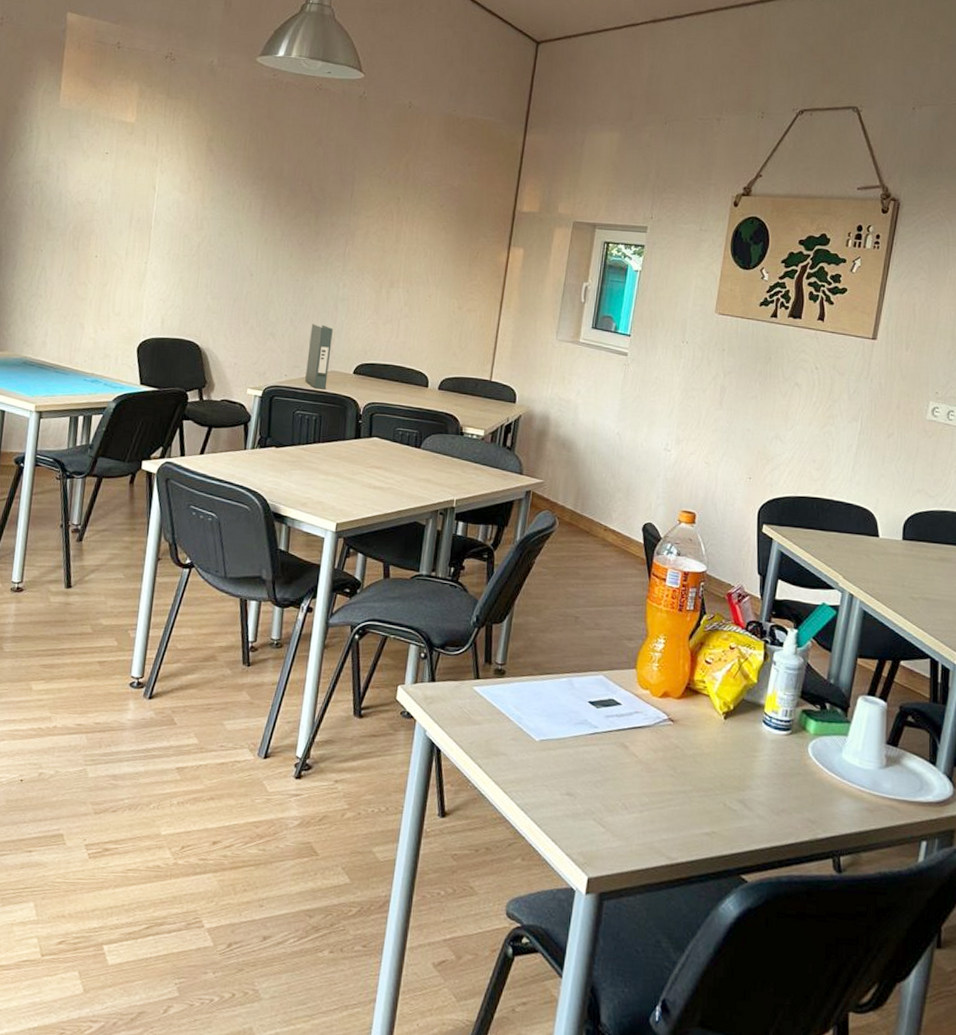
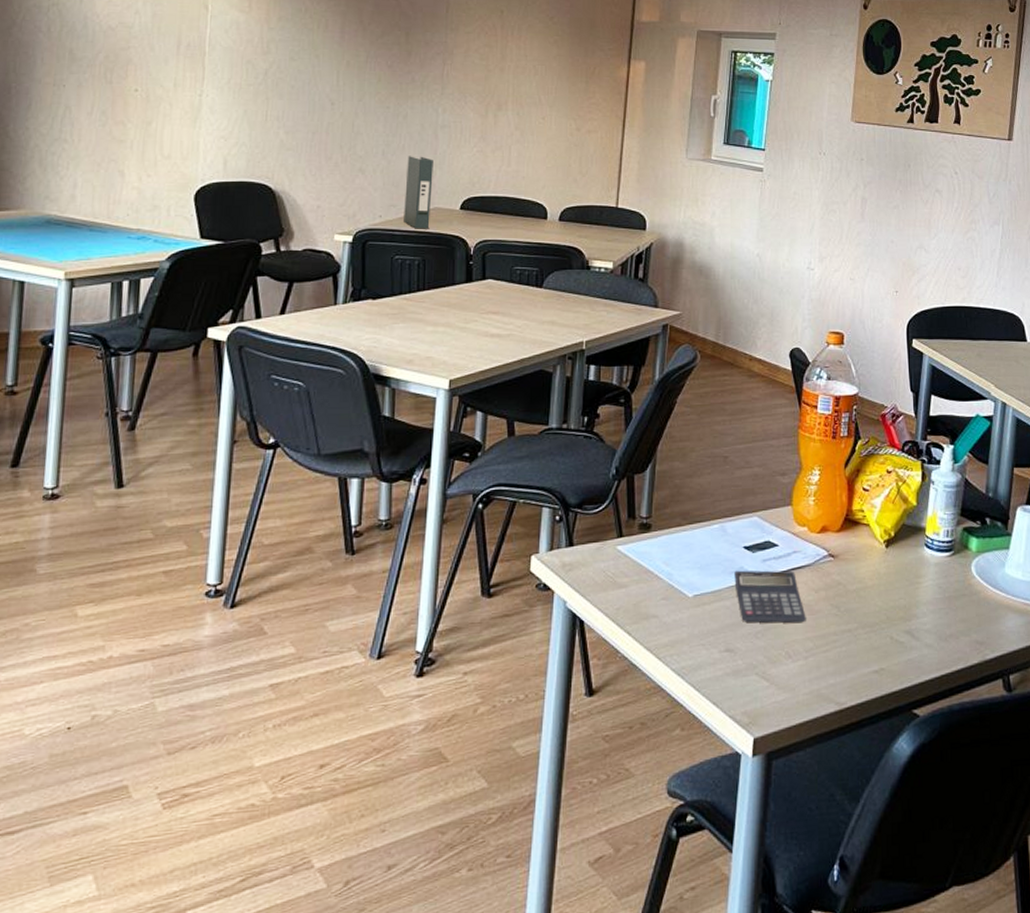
calculator: none [578,722,644,779] -> present [734,570,806,624]

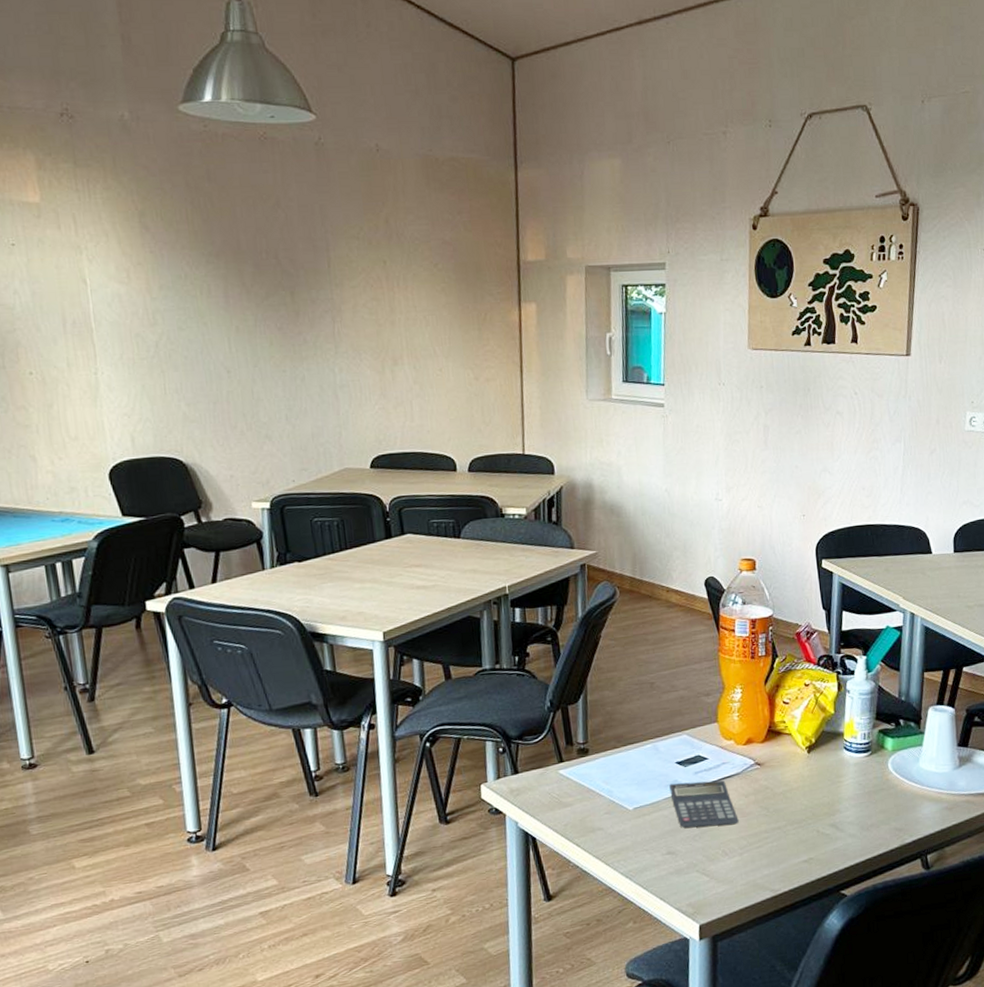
binder: present [404,156,433,229] -> none [311,418,343,491]

